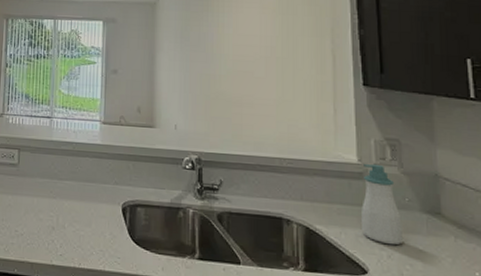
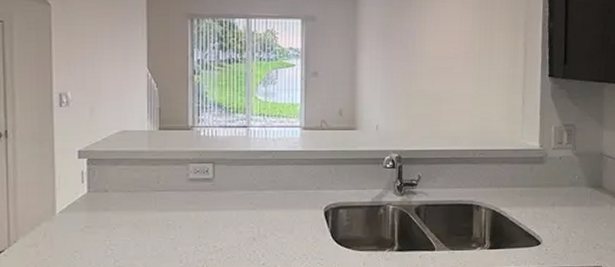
soap bottle: present [361,163,403,246] -> none [539,148,571,218]

